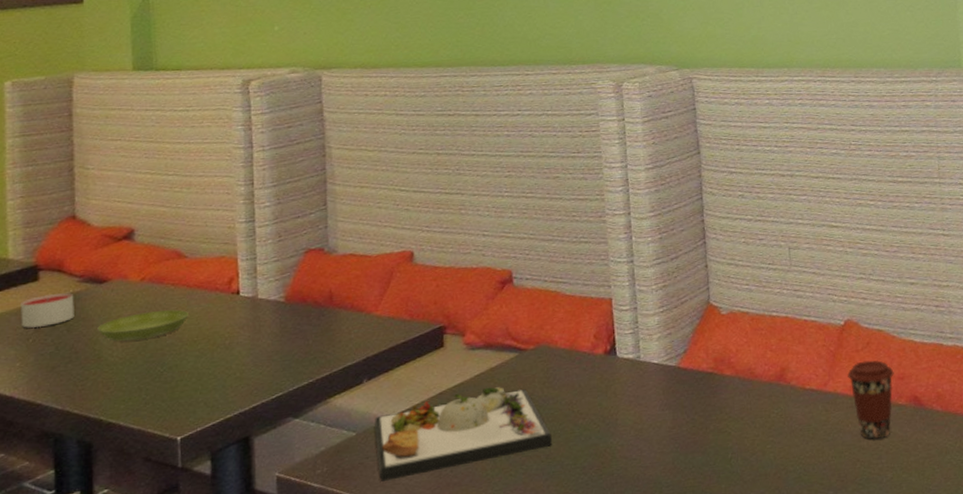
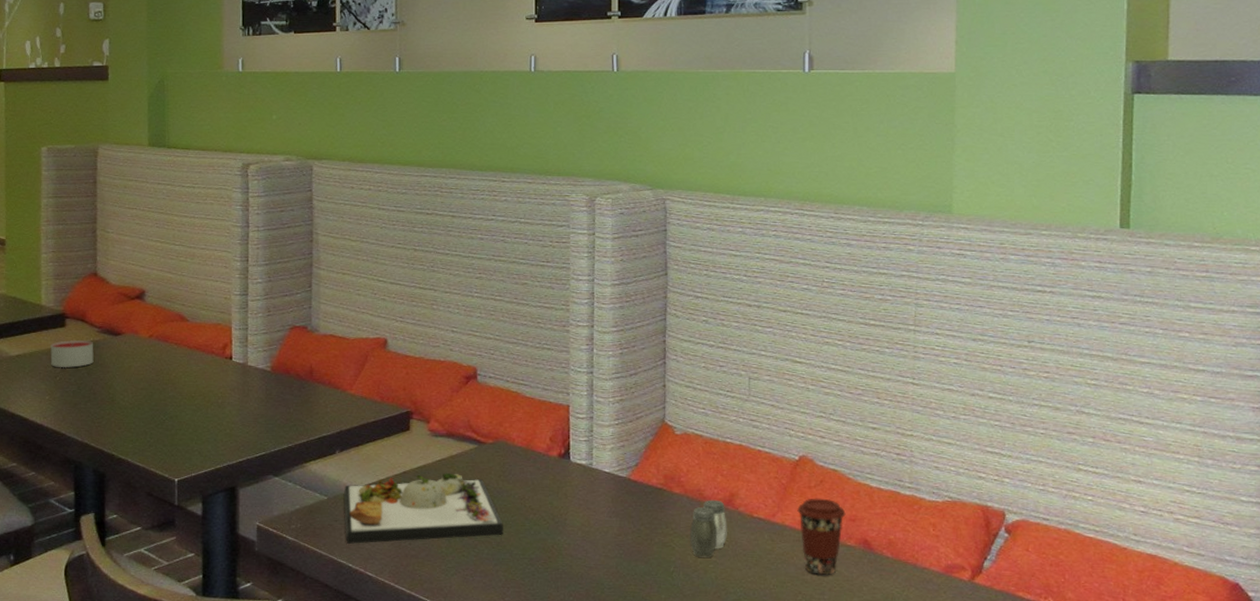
saucer: present [97,309,188,342] -> none [112,366,188,390]
salt and pepper shaker: none [744,376,782,439] -> present [690,499,727,558]

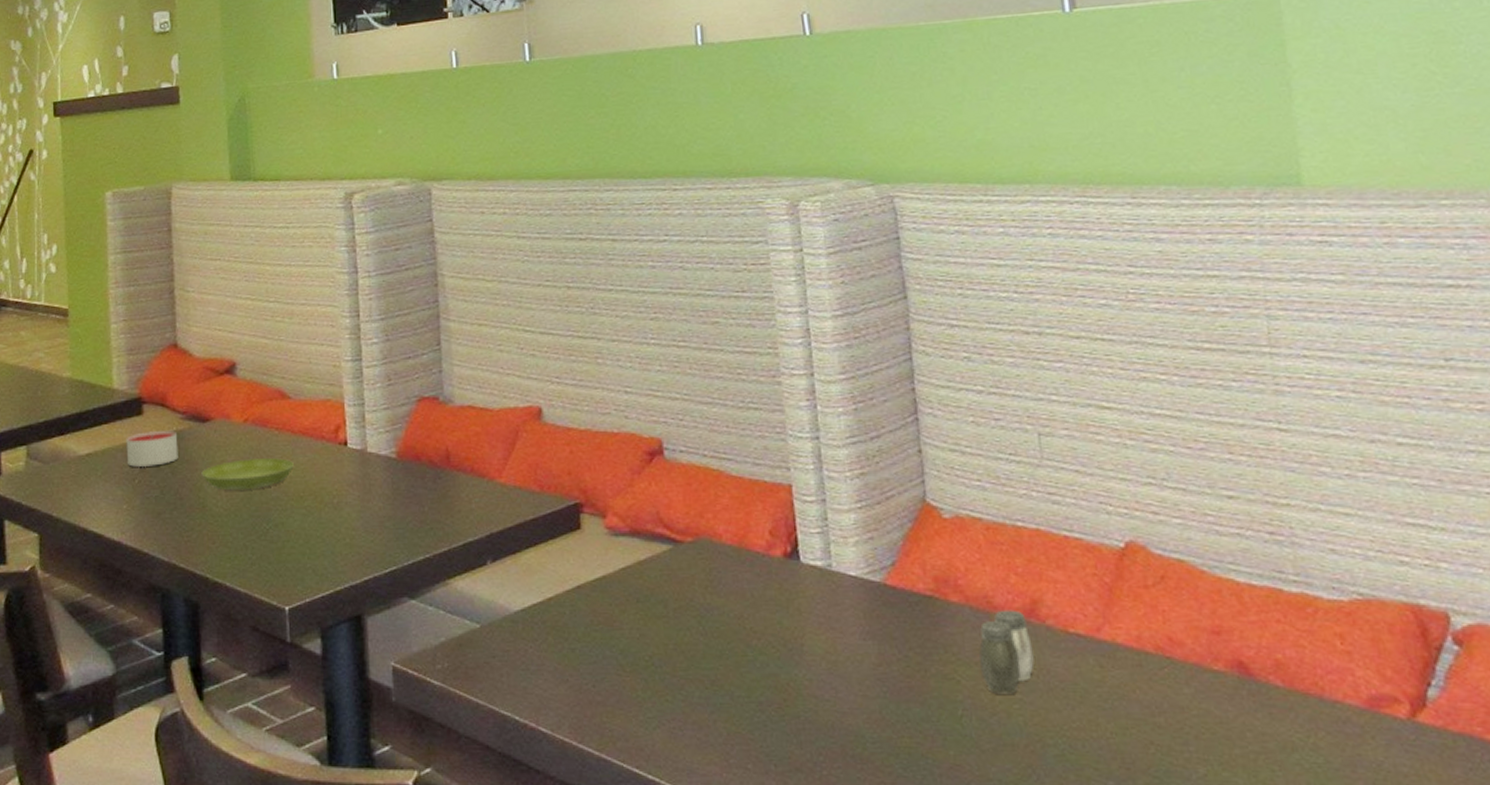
saucer: none [112,366,188,390] -> present [201,458,294,491]
dinner plate: present [344,472,503,544] -> none [501,585,718,688]
coffee cup: present [797,498,846,576] -> none [1132,602,1205,717]

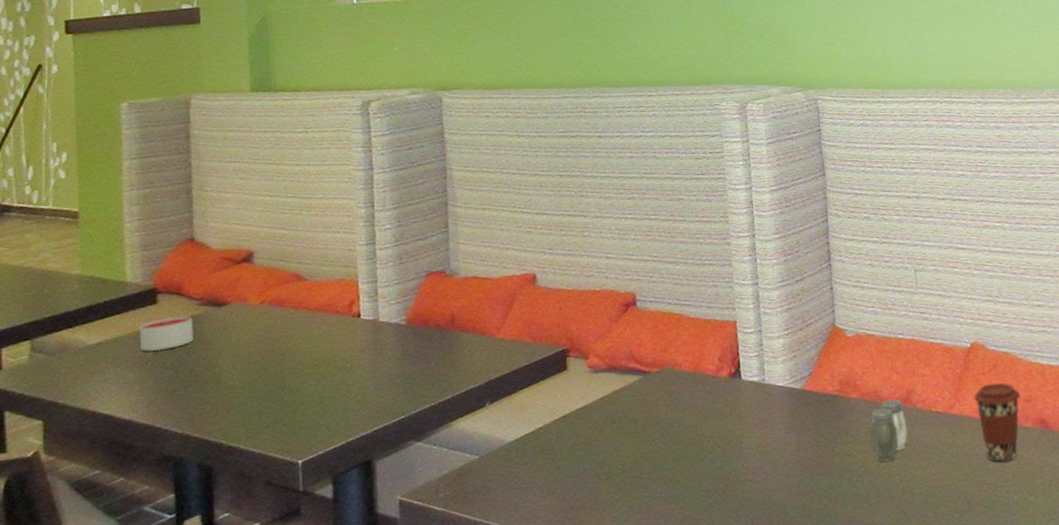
saucer: present [201,458,294,491] -> none [217,332,309,365]
coffee cup: none [1132,602,1205,717] -> present [974,382,1021,463]

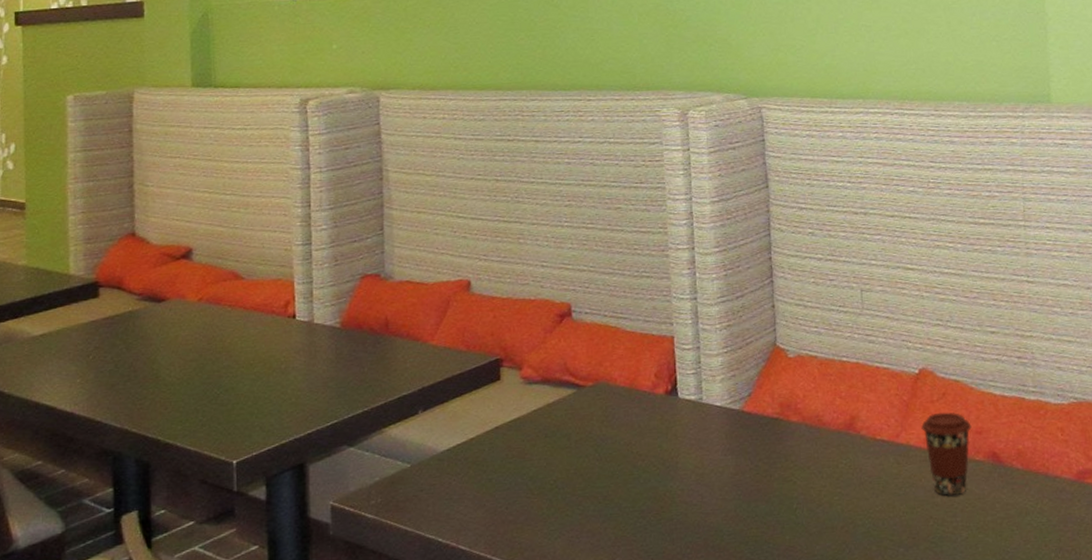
candle: present [139,316,194,351] -> none [81,311,133,345]
salt and pepper shaker: present [870,399,908,462] -> none [811,424,851,490]

